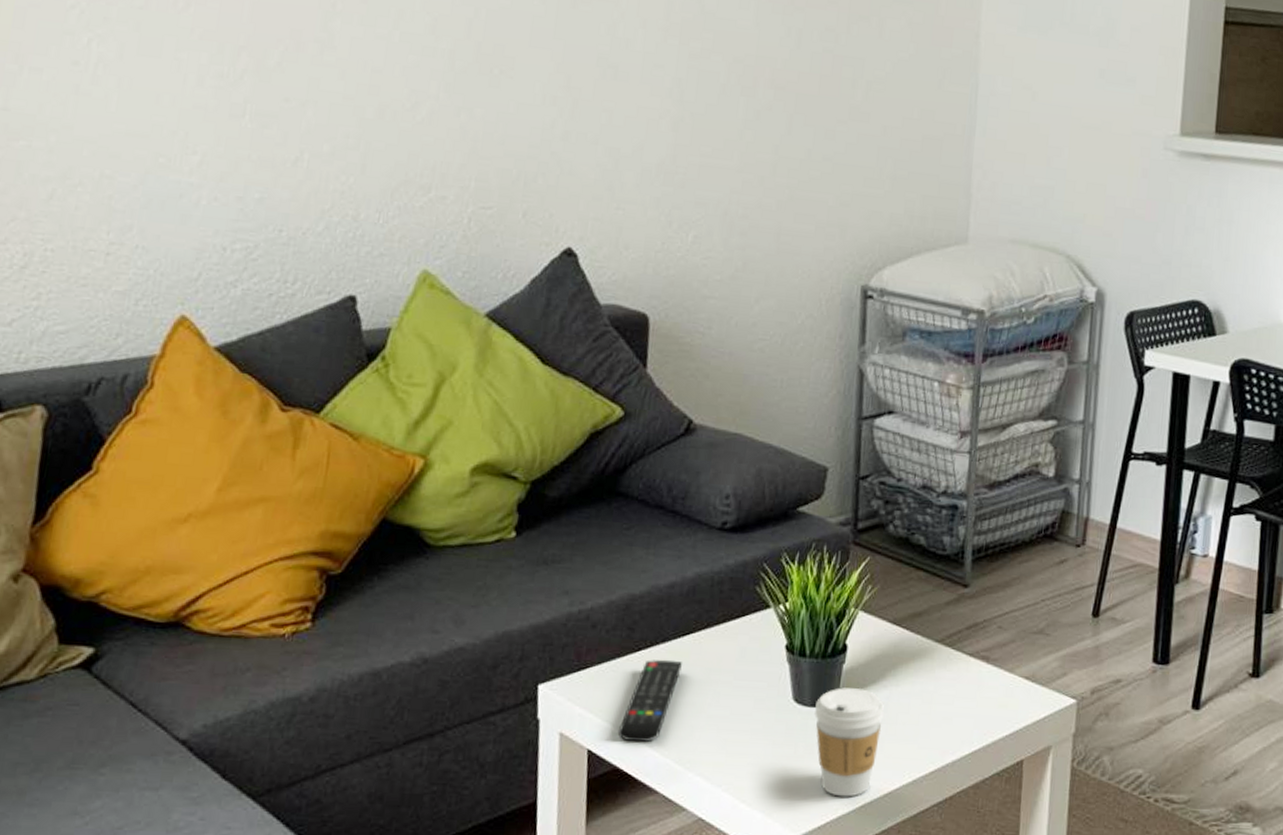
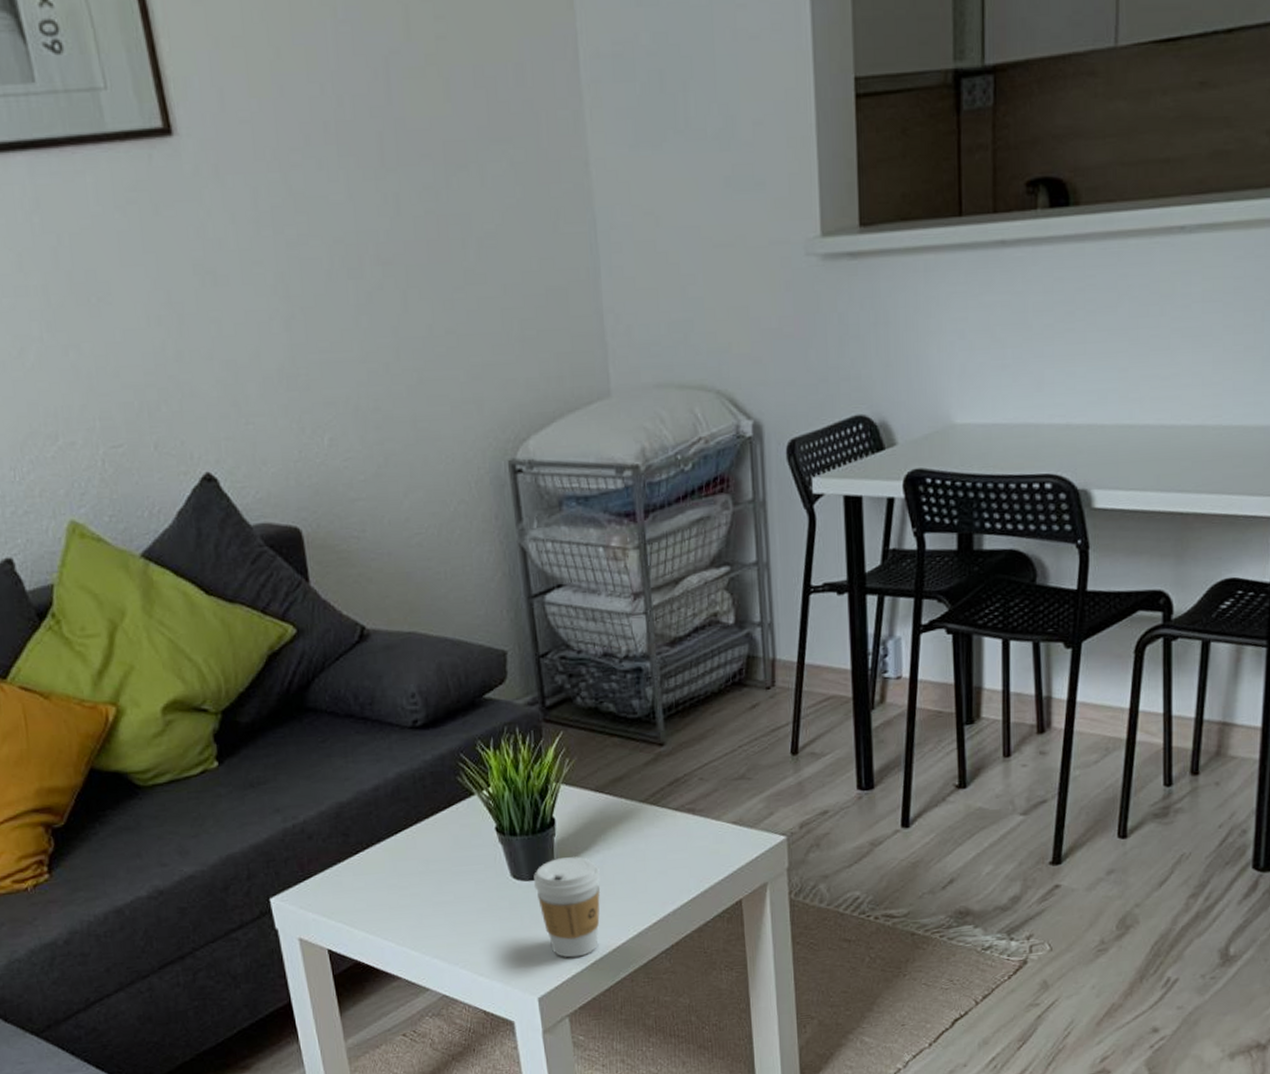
remote control: present [617,659,682,743] -> none [352,857,401,937]

